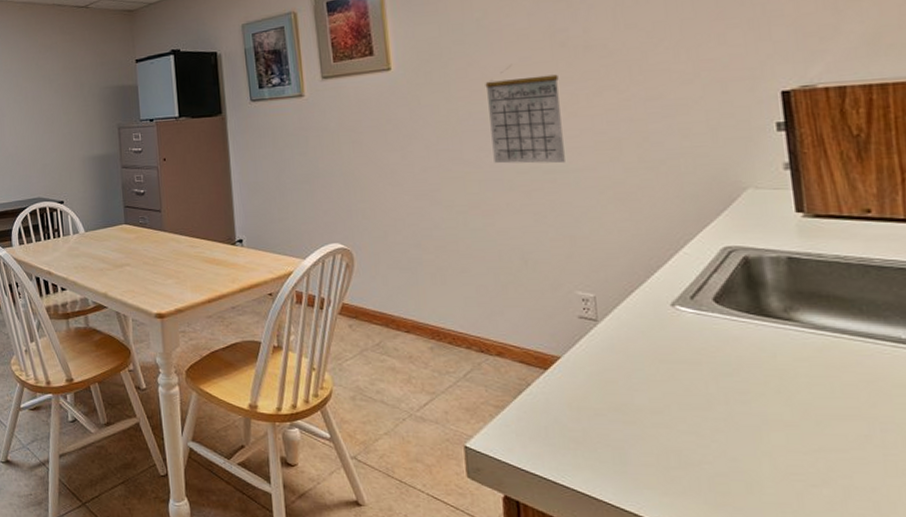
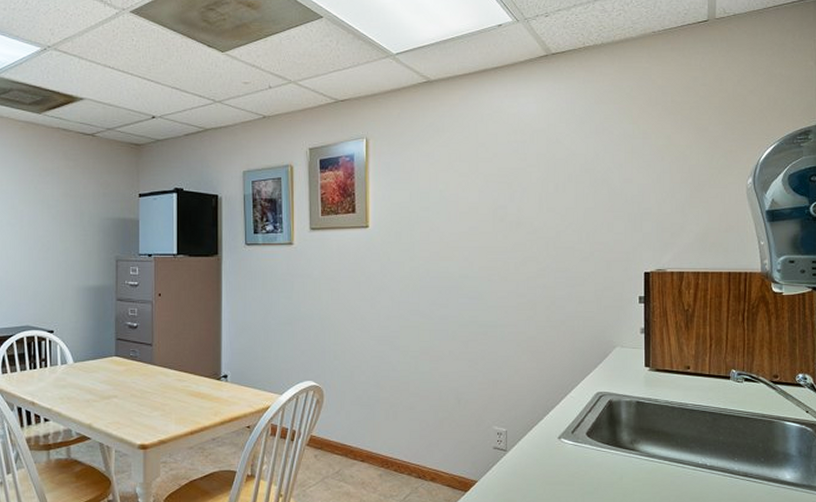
calendar: present [485,68,565,164] -> none [442,235,496,319]

